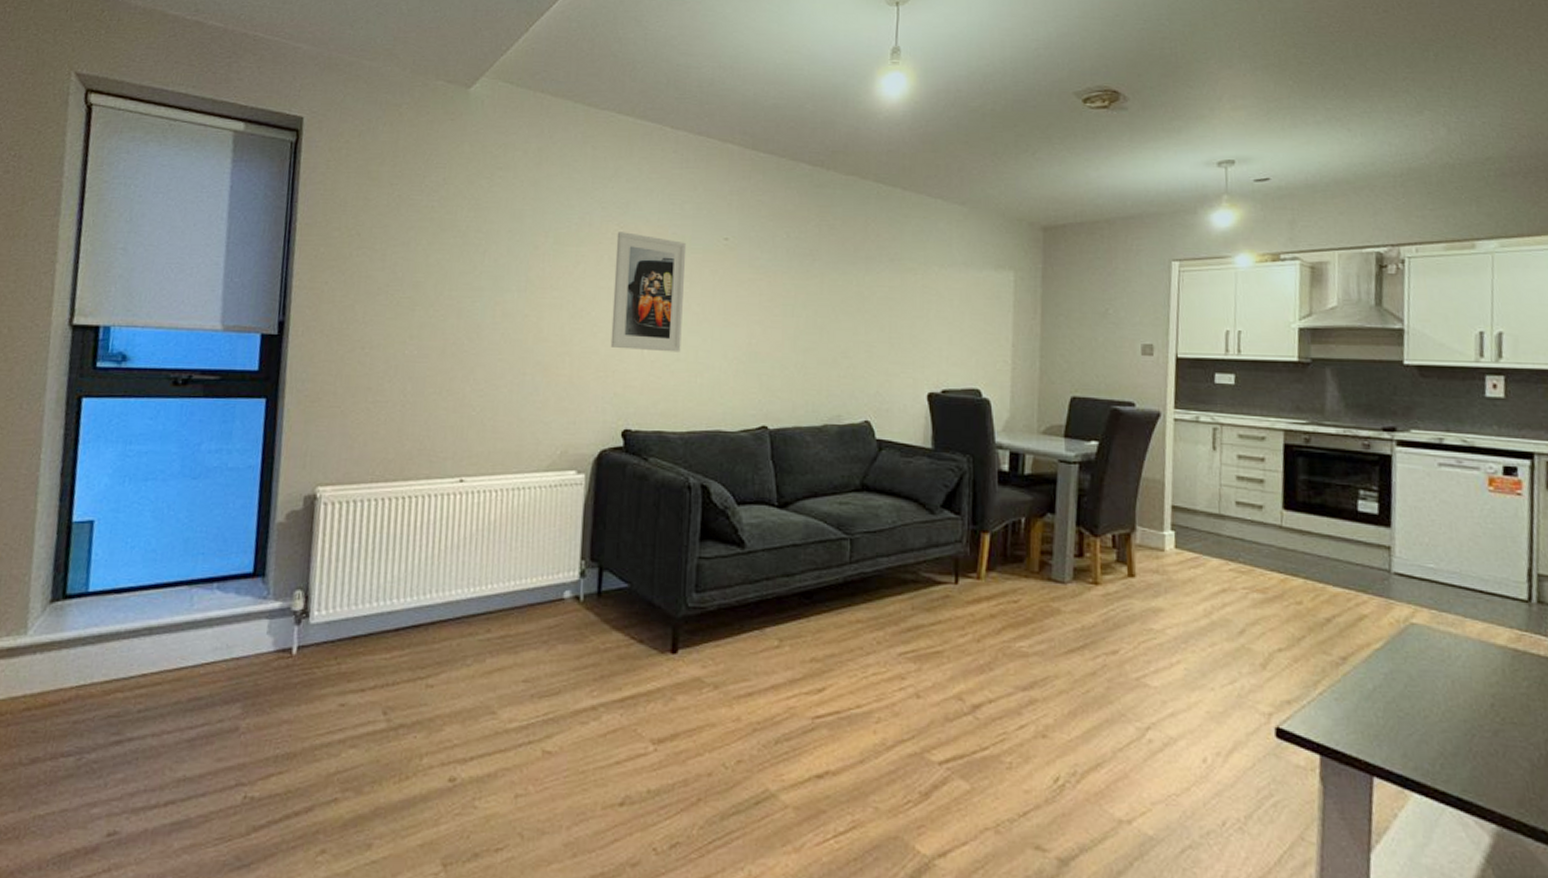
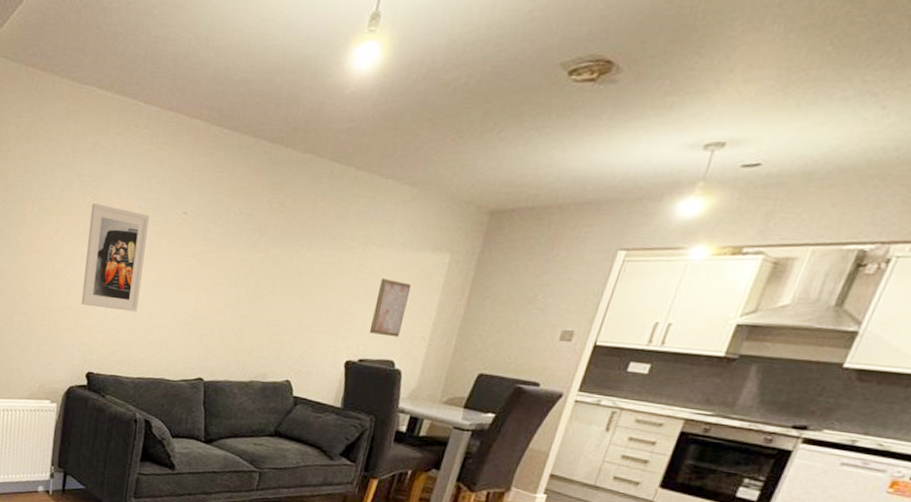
wall art: none [947,299,982,363] -> present [369,278,412,337]

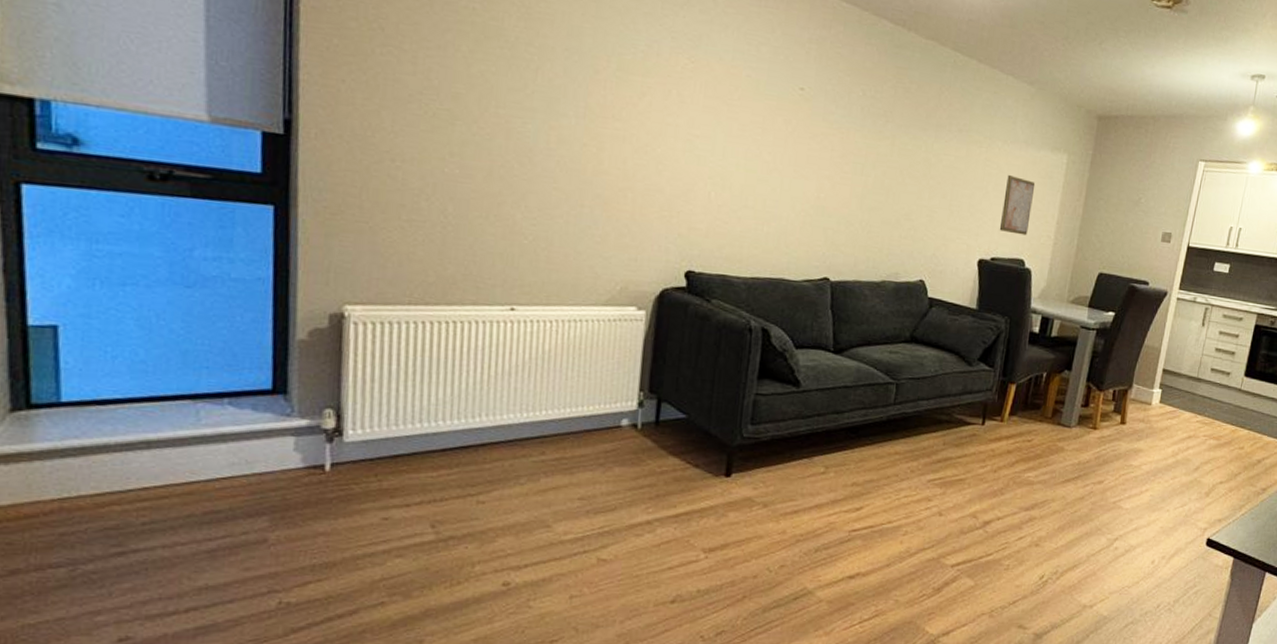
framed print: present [81,203,150,312] -> none [676,66,761,199]

